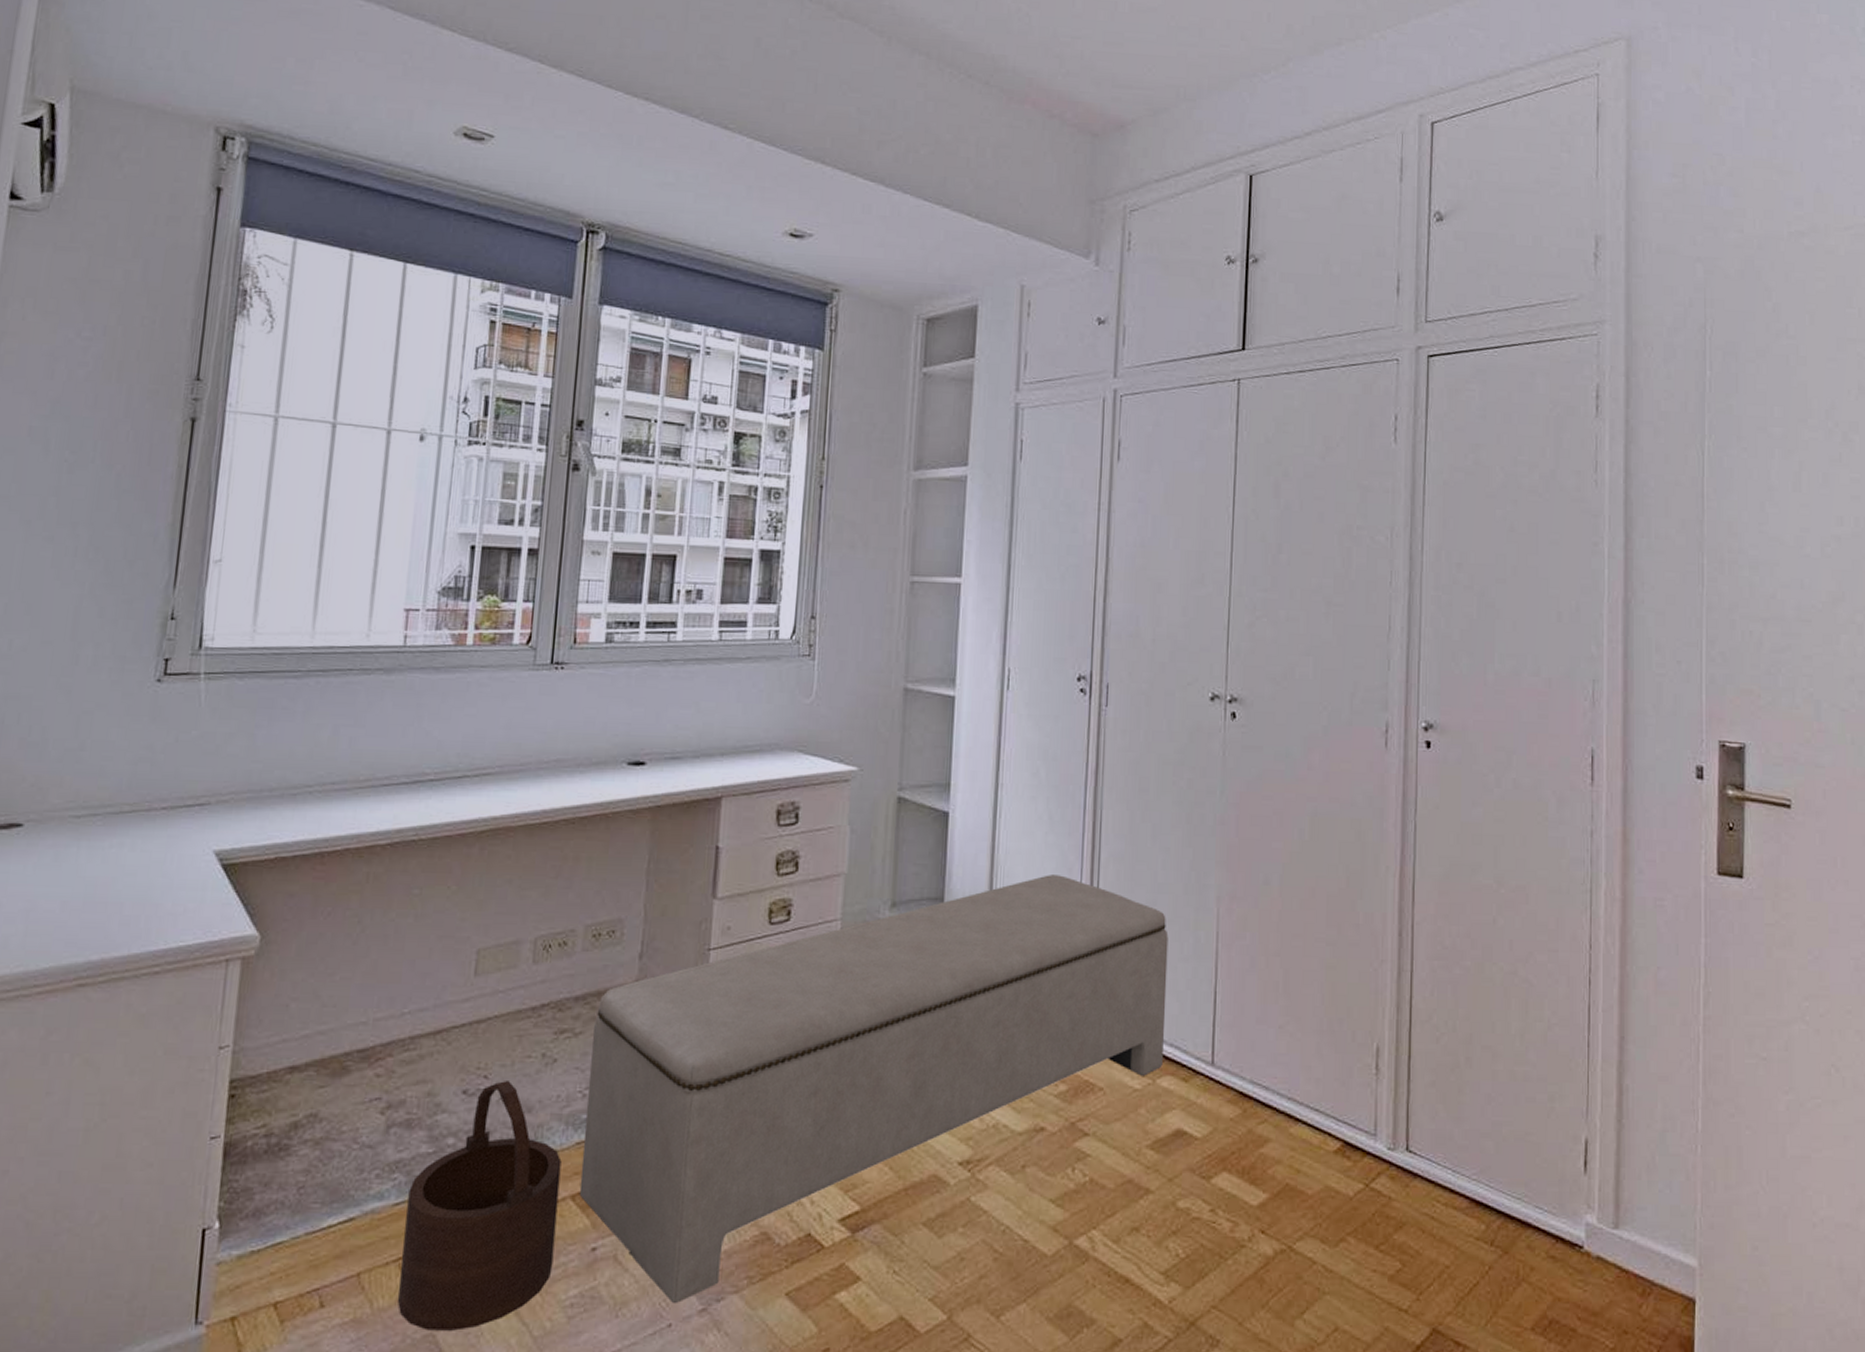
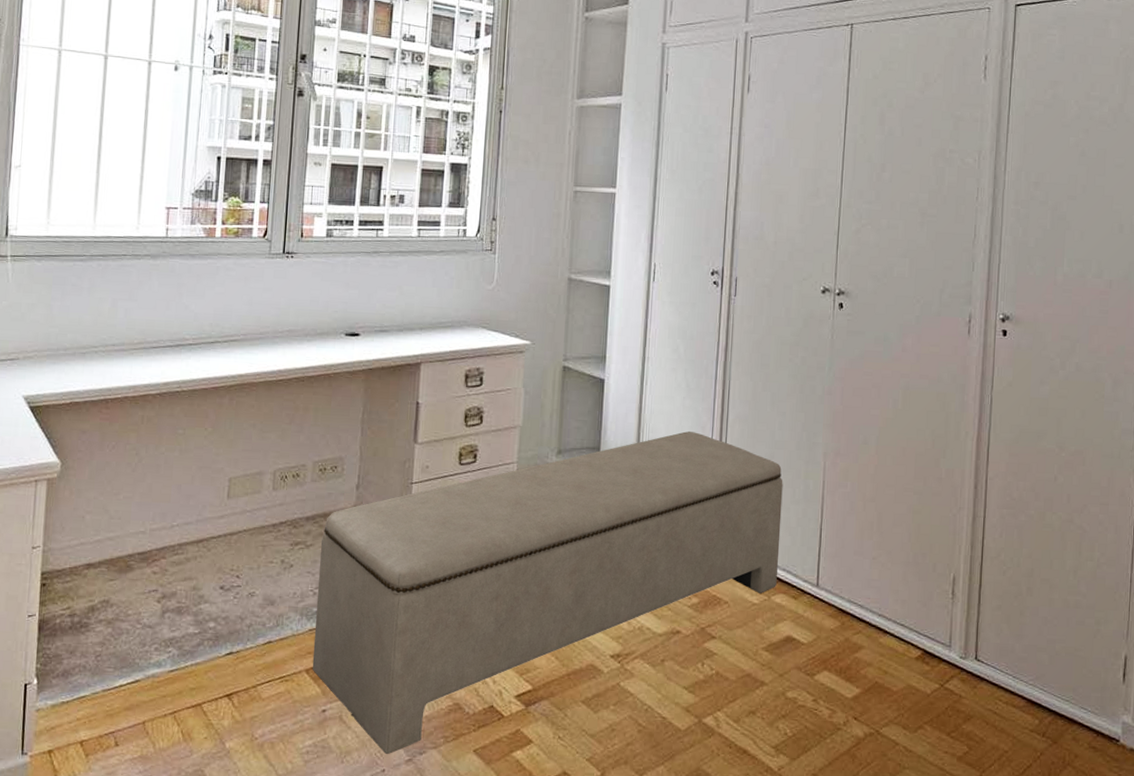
wooden bucket: present [398,1081,562,1331] -> none [174,580,298,768]

